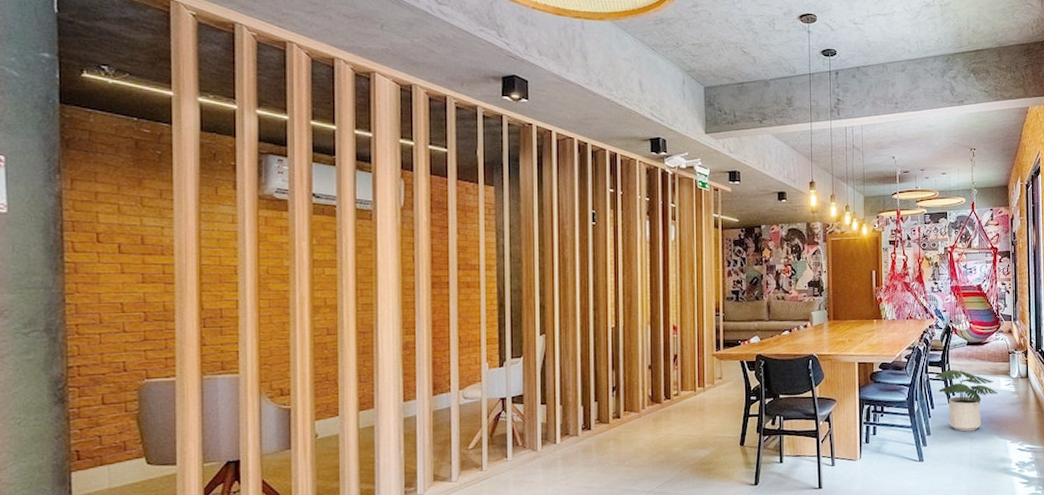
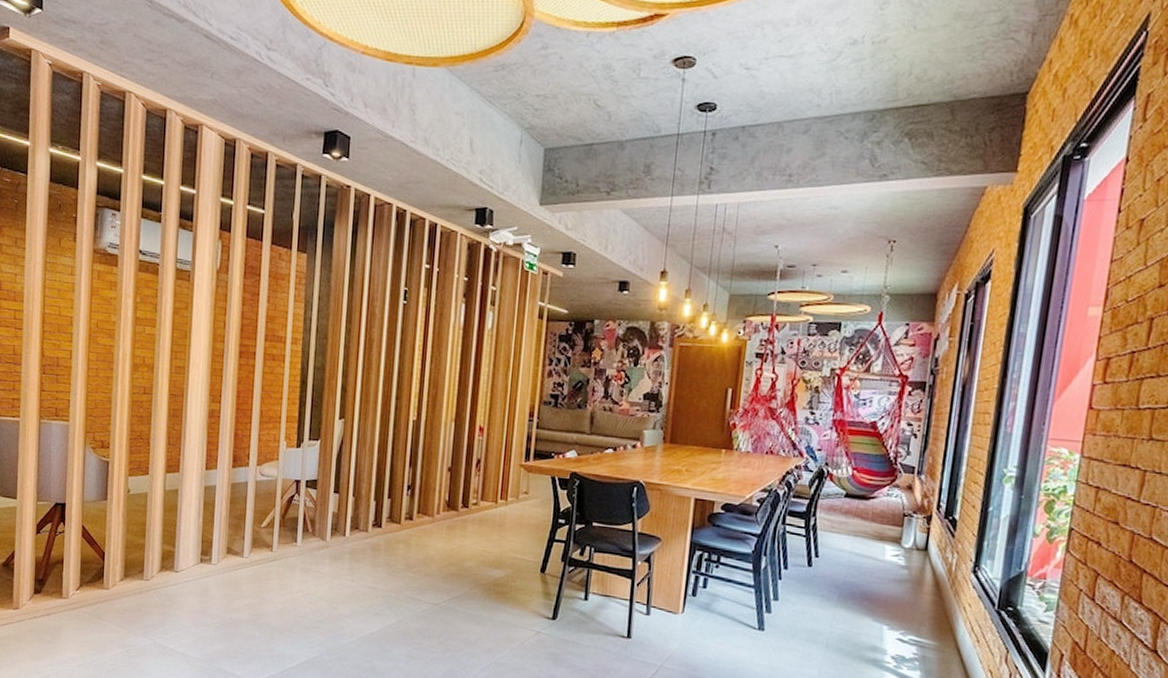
potted plant: present [935,369,999,432] -> none [795,524,881,606]

